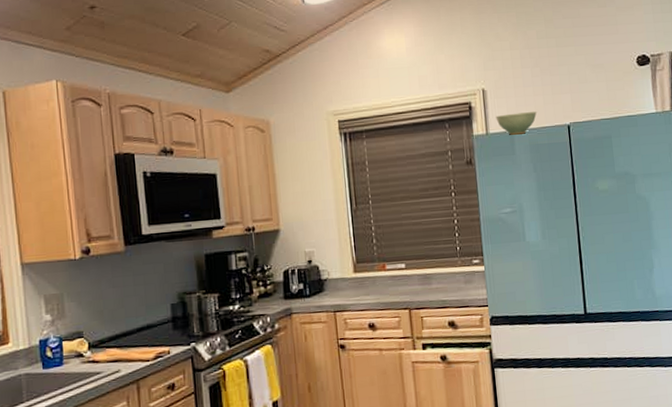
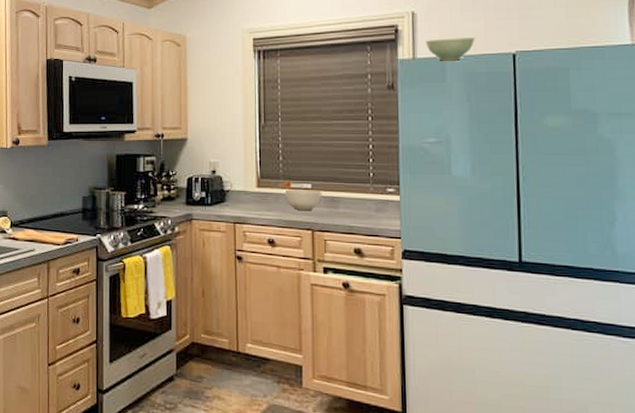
bowl: none [381,269,416,292] -> present [285,189,322,211]

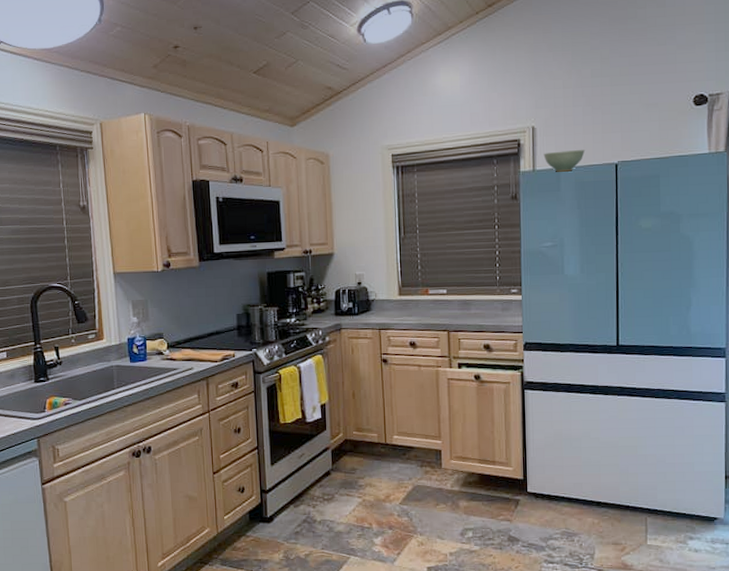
bowl: present [285,189,322,211] -> none [424,295,456,314]

